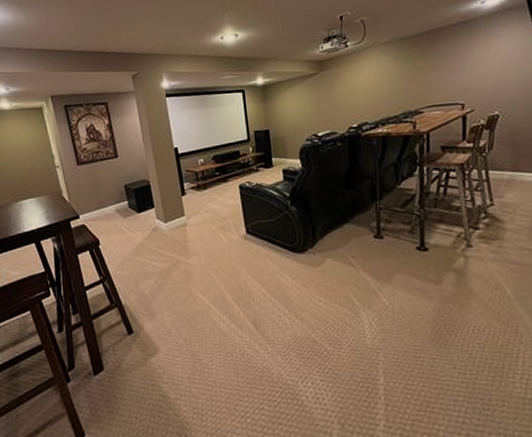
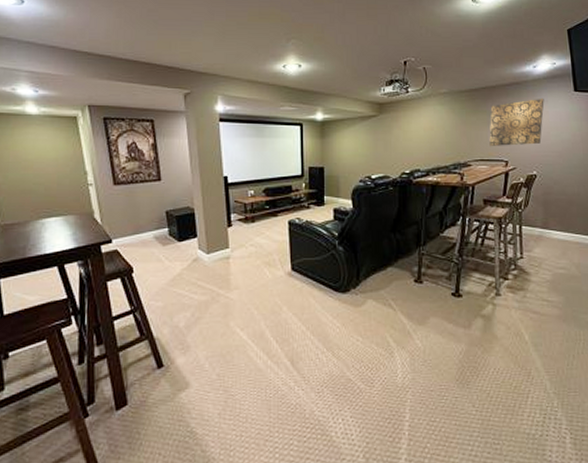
wall art: none [438,33,500,91] -> present [489,98,544,147]

